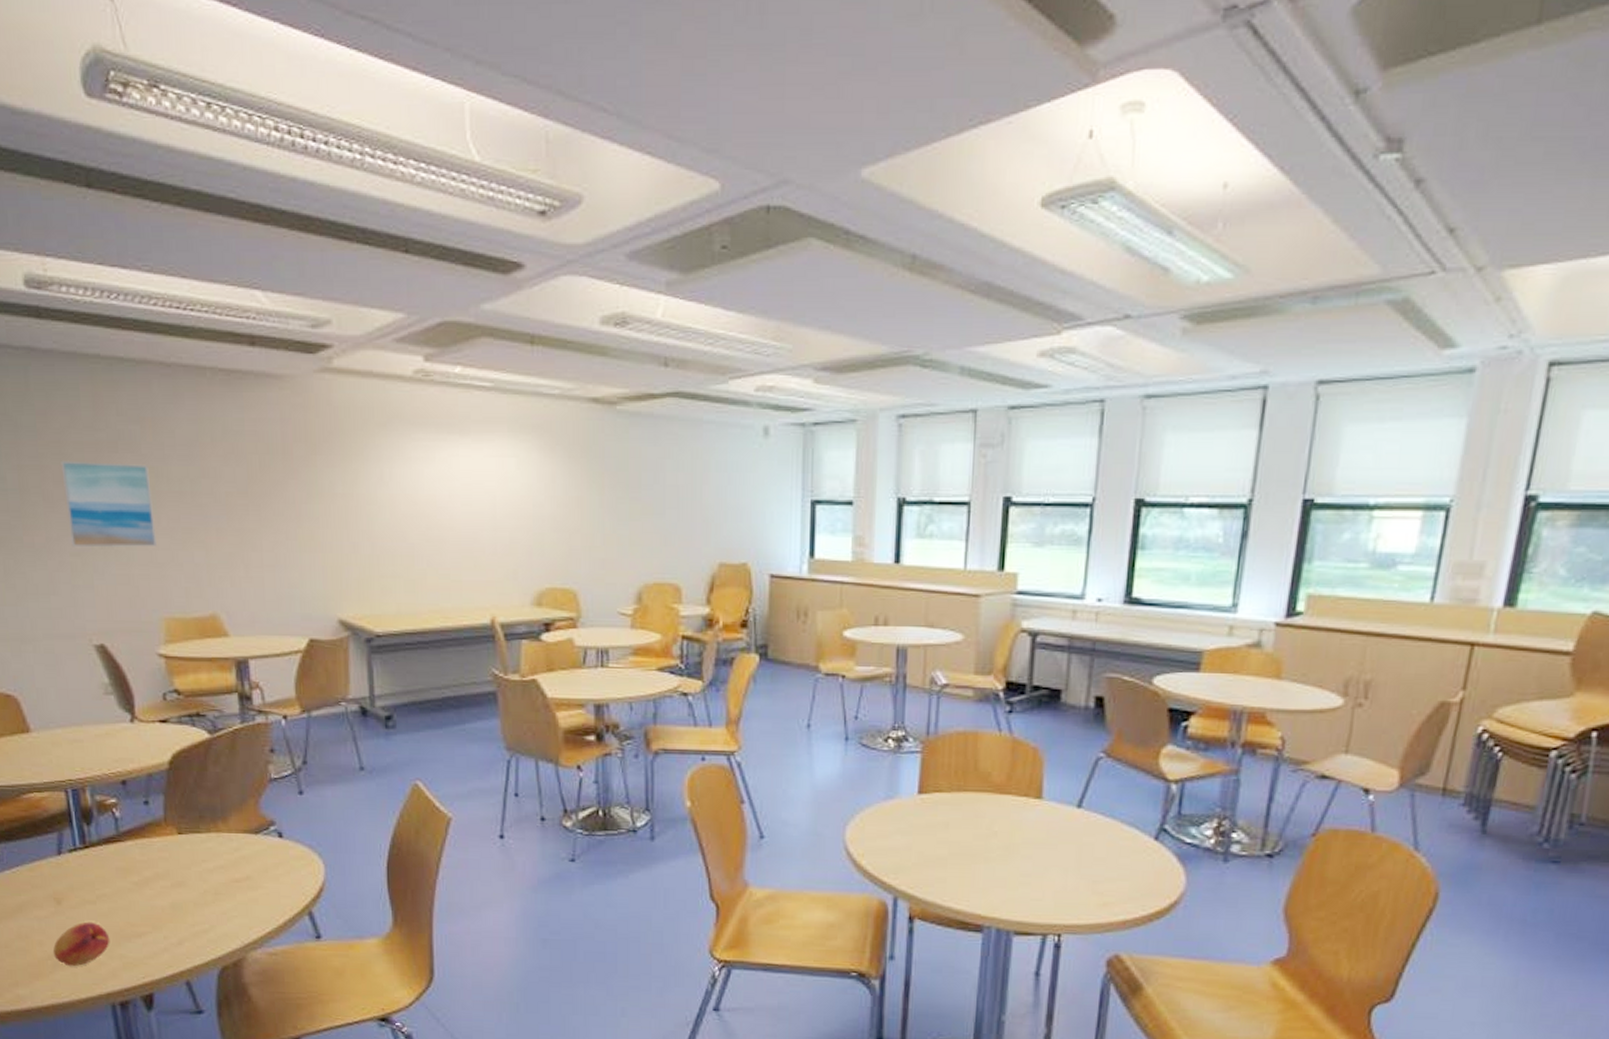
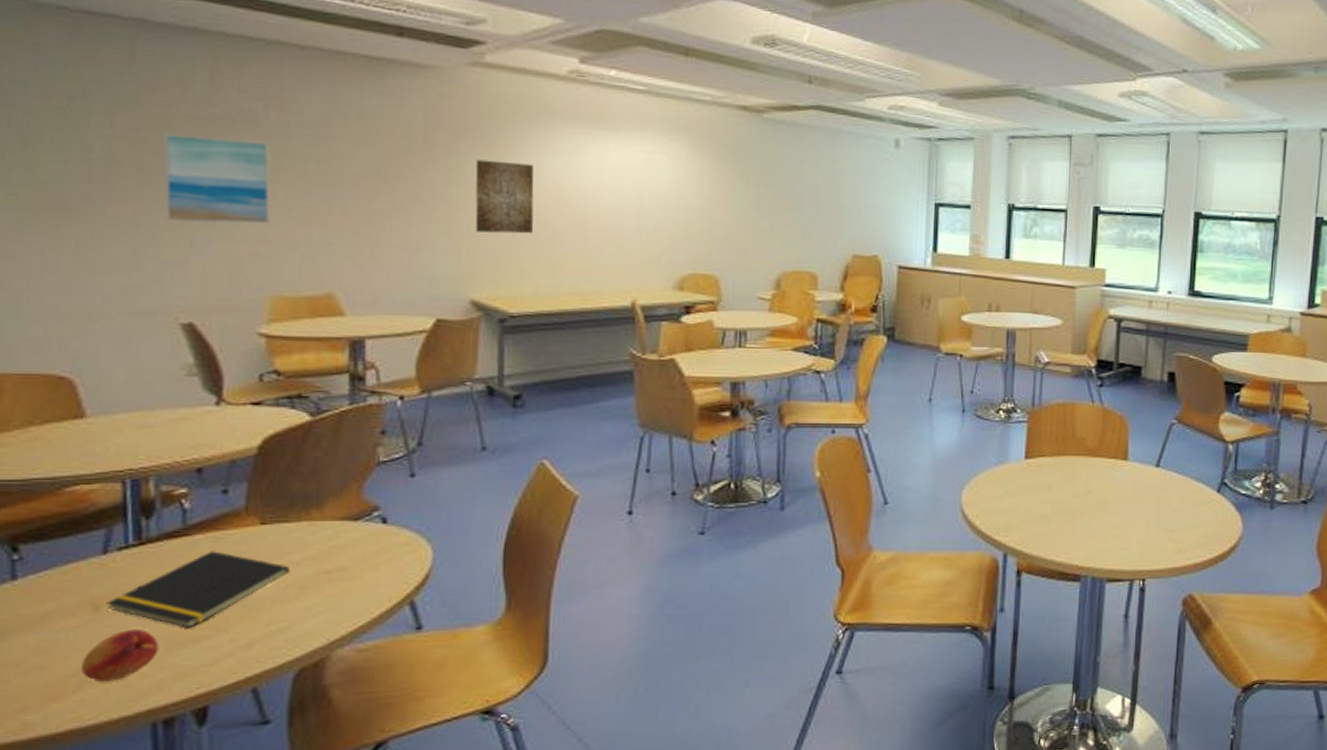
notepad: none [65,856,207,925] -> present [106,551,291,629]
wall art: none [332,473,391,550] -> present [475,159,534,234]

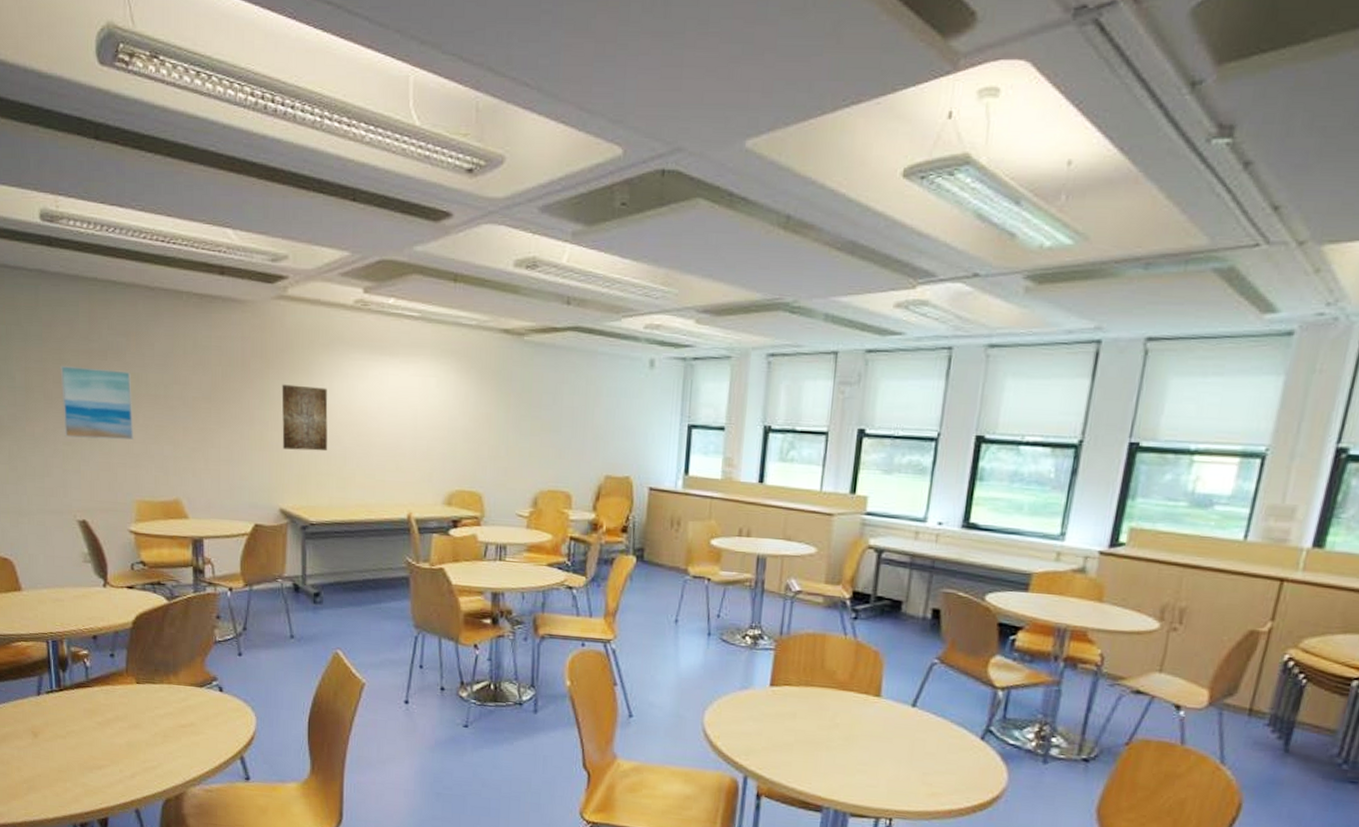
fruit: present [80,628,159,683] -> none [28,753,75,791]
notepad: present [106,551,291,629] -> none [41,700,158,758]

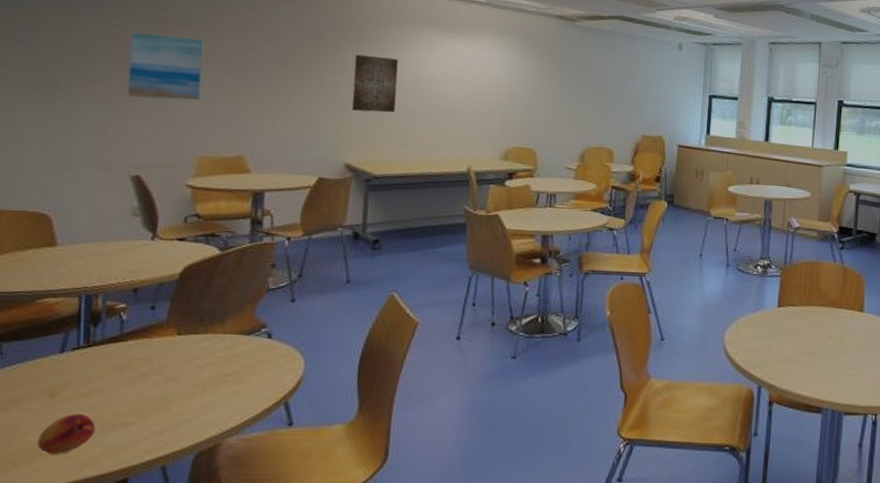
fruit: none [28,753,75,791] -> present [37,413,96,455]

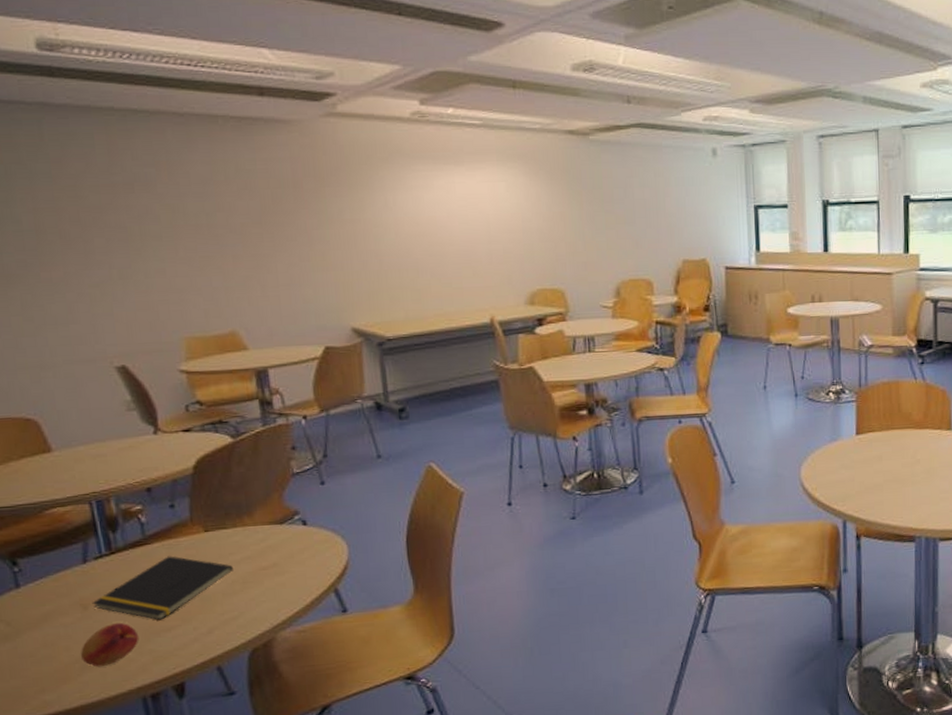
notepad: none [60,354,197,415] -> present [92,556,234,620]
wall art: present [126,31,204,101] -> none [77,201,175,280]
wall art: present [352,54,398,113] -> none [340,201,397,267]

